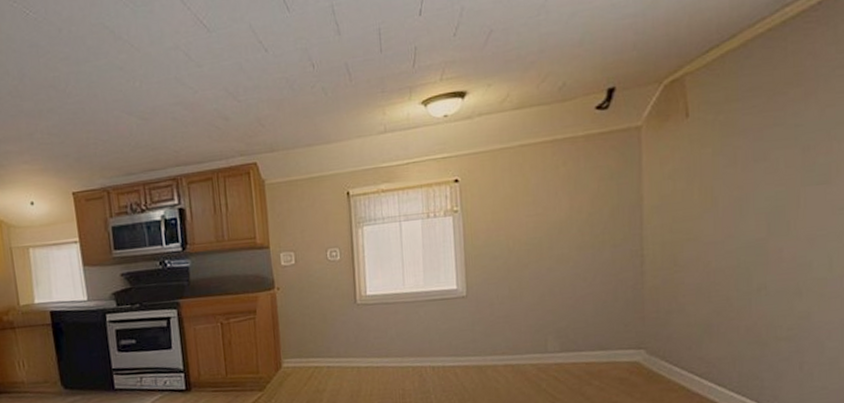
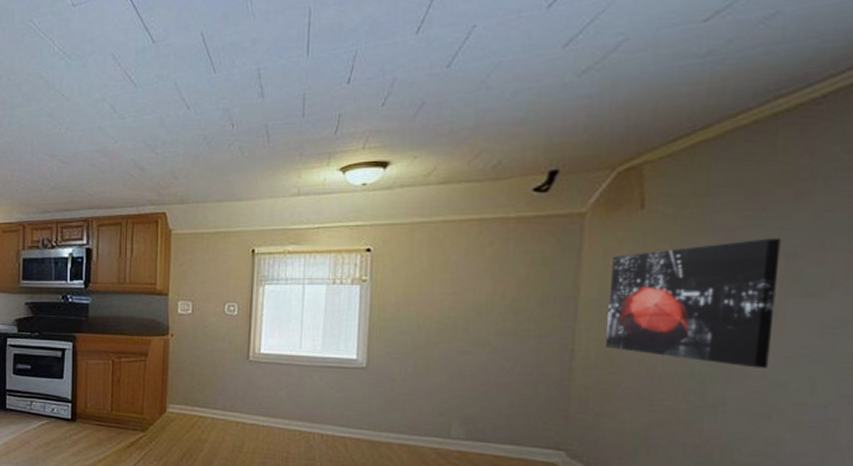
wall art: none [667,134,798,253] -> present [606,238,781,368]

